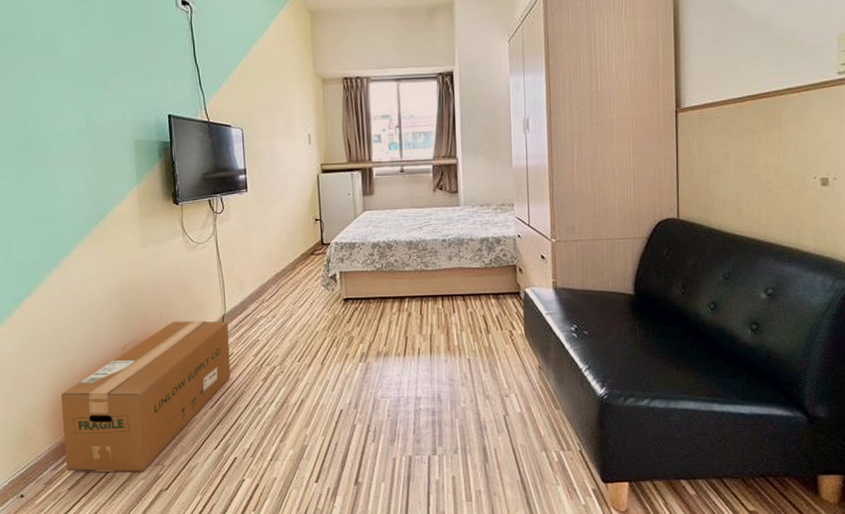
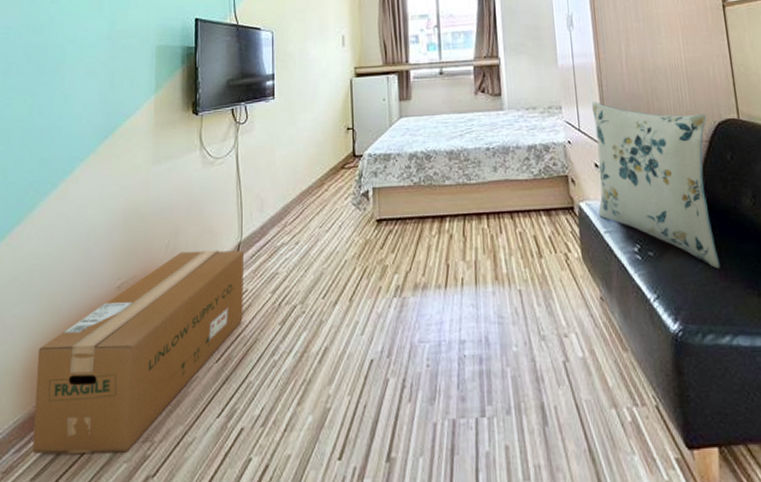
pillow: none [541,200,647,347] -> present [591,102,721,269]

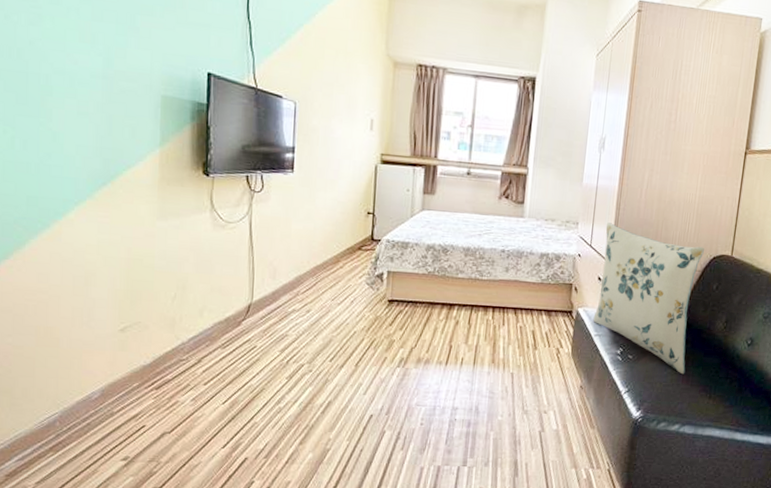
box: present [32,250,244,455] -> none [36,305,254,468]

